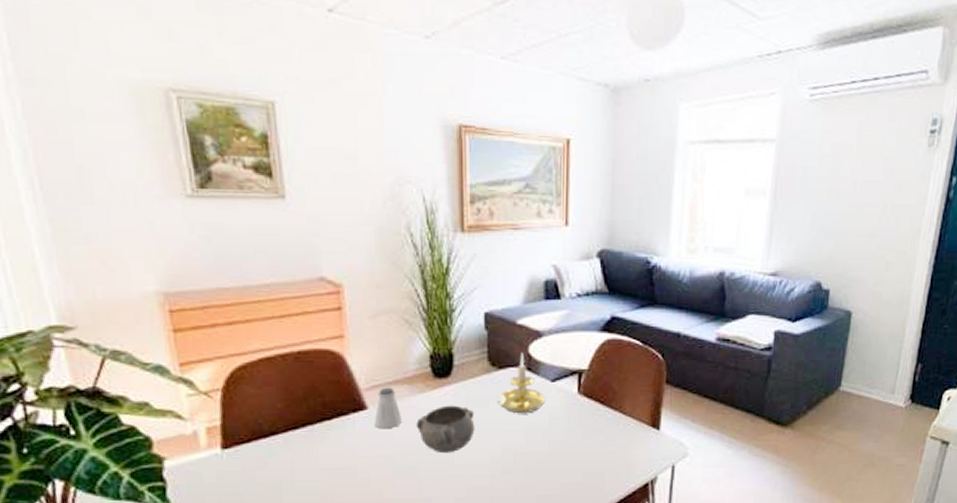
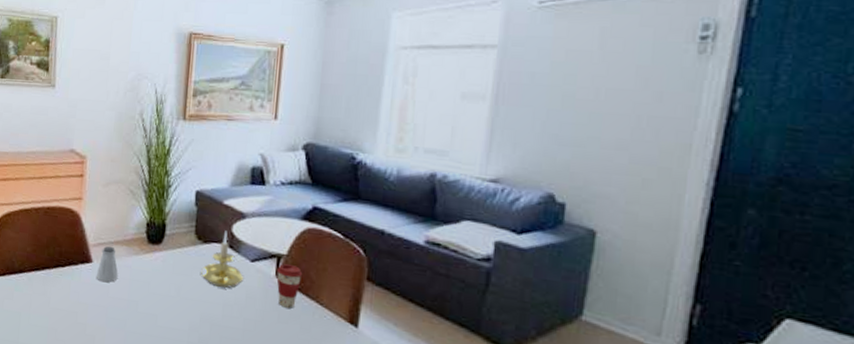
decorative bowl: present [416,405,475,454] -> none [129,269,179,314]
coffee cup: none [579,379,605,423] -> present [276,264,303,309]

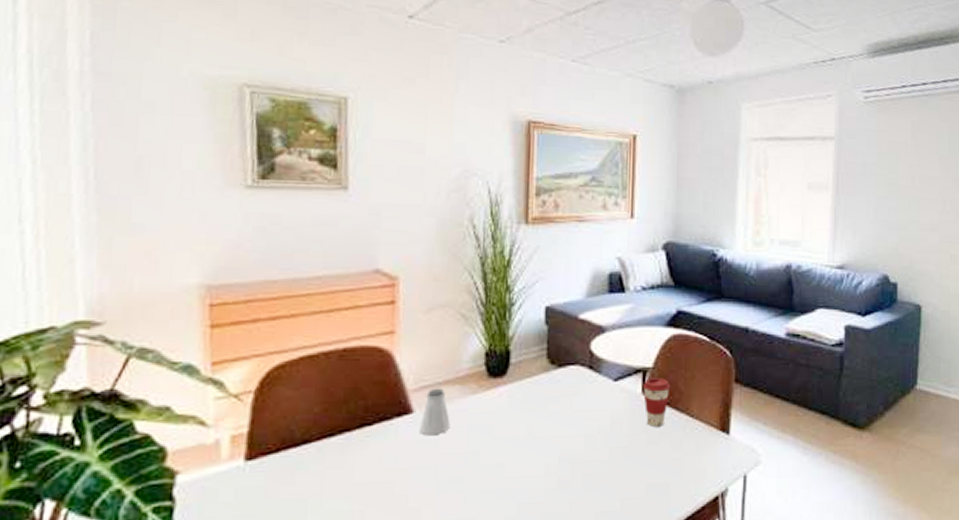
candle holder: present [201,230,244,288] -> none [557,349,608,416]

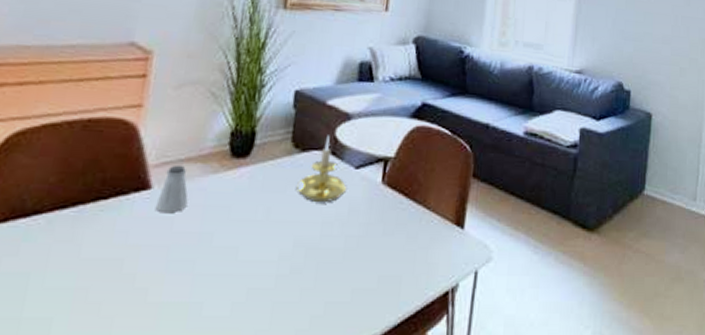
candle holder: none [557,349,608,416] -> present [297,135,347,202]
coffee cup: present [643,378,671,427] -> none [383,168,411,217]

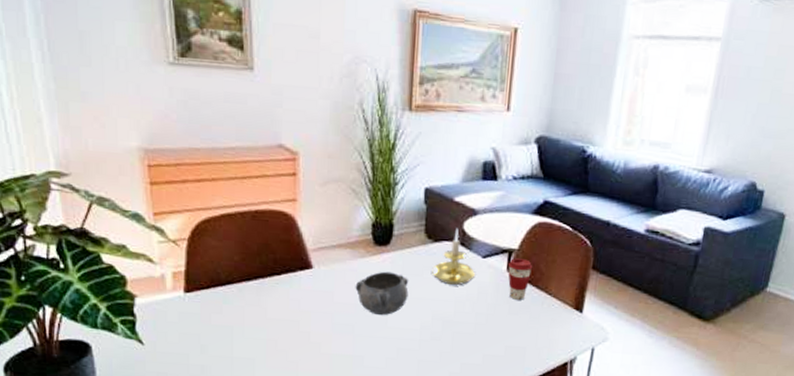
saltshaker: present [155,164,189,214] -> none [318,249,343,288]
decorative bowl: none [202,189,269,246] -> present [355,271,409,316]
coffee cup: none [383,168,411,217] -> present [508,258,533,300]

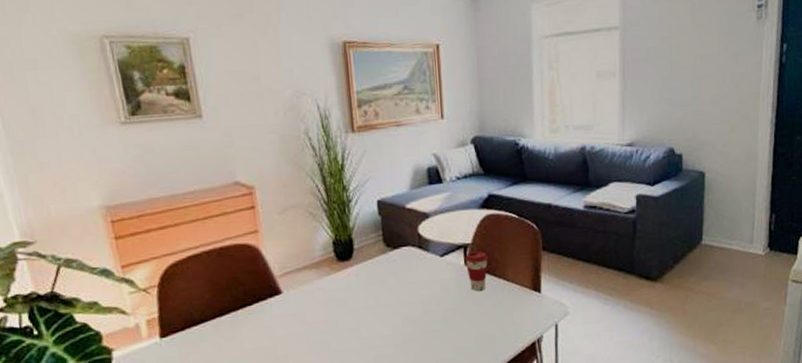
decorative bowl: present [355,271,409,316] -> none [325,284,377,328]
candle holder: present [432,228,476,285] -> none [395,233,437,287]

